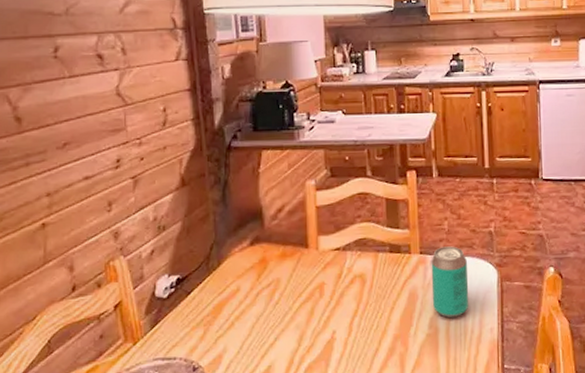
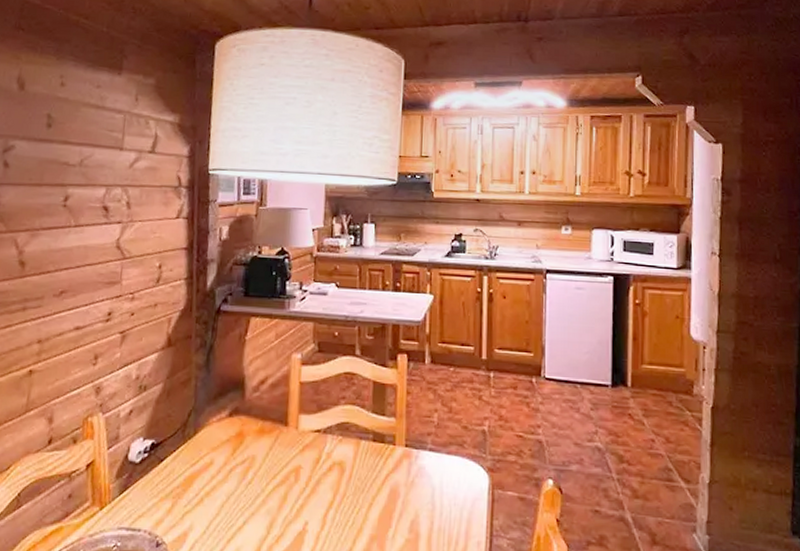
beverage can: present [431,246,469,319] -> none [414,441,457,525]

